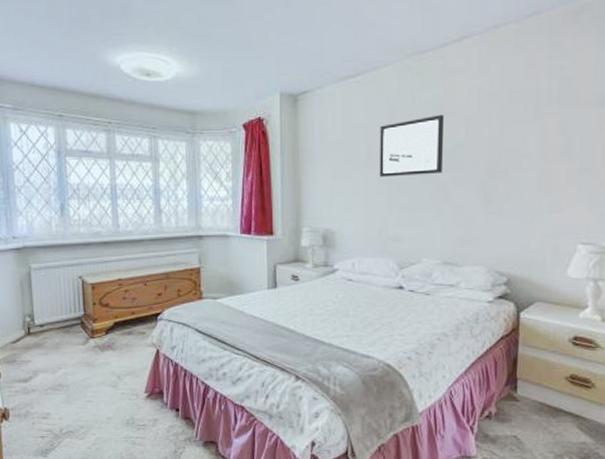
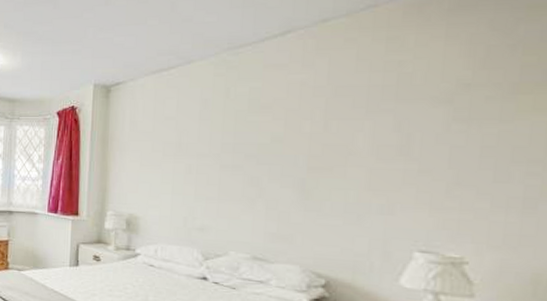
wall art: present [379,114,445,178] -> none [187,108,262,168]

